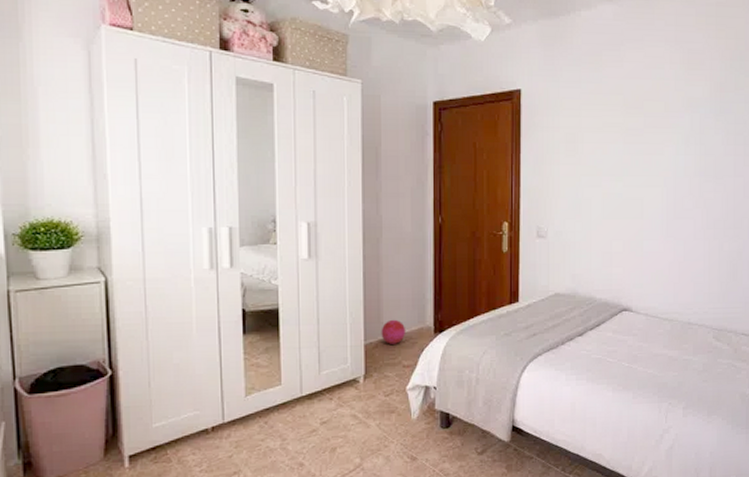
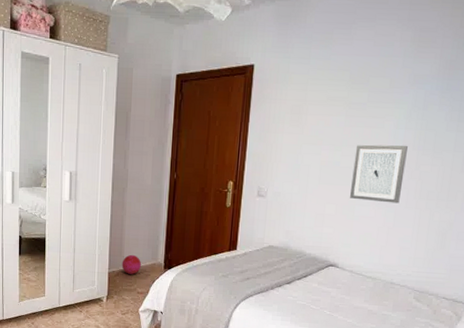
wall art: none [637,172,689,235] -> present [350,144,408,204]

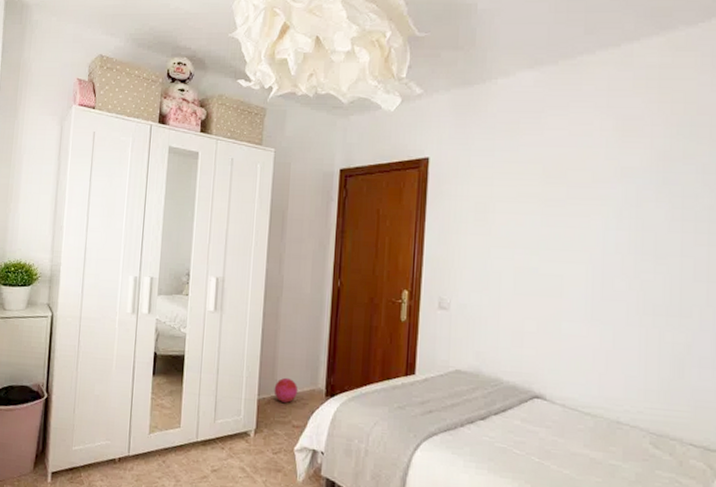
wall art: present [350,144,408,204] -> none [554,248,622,320]

